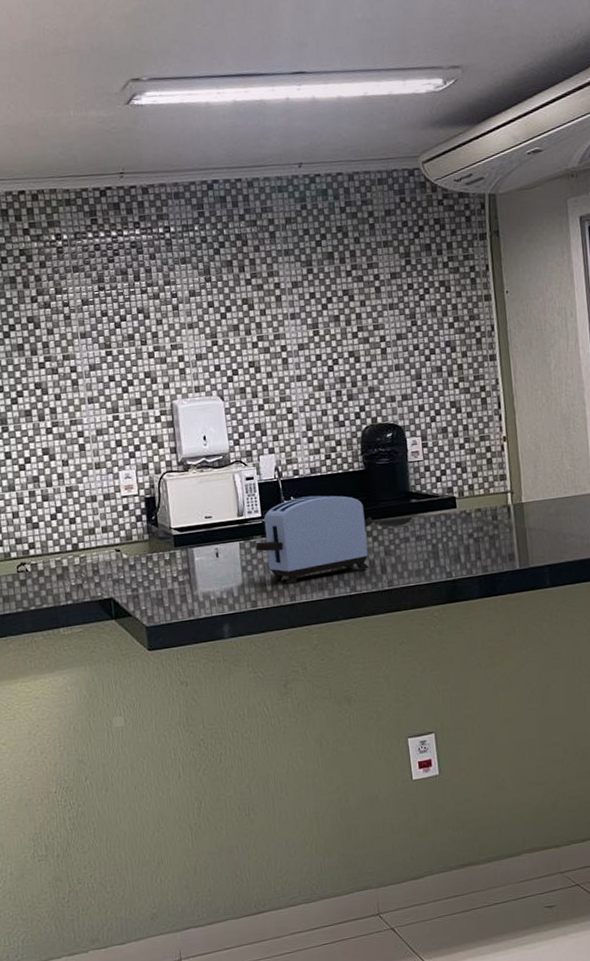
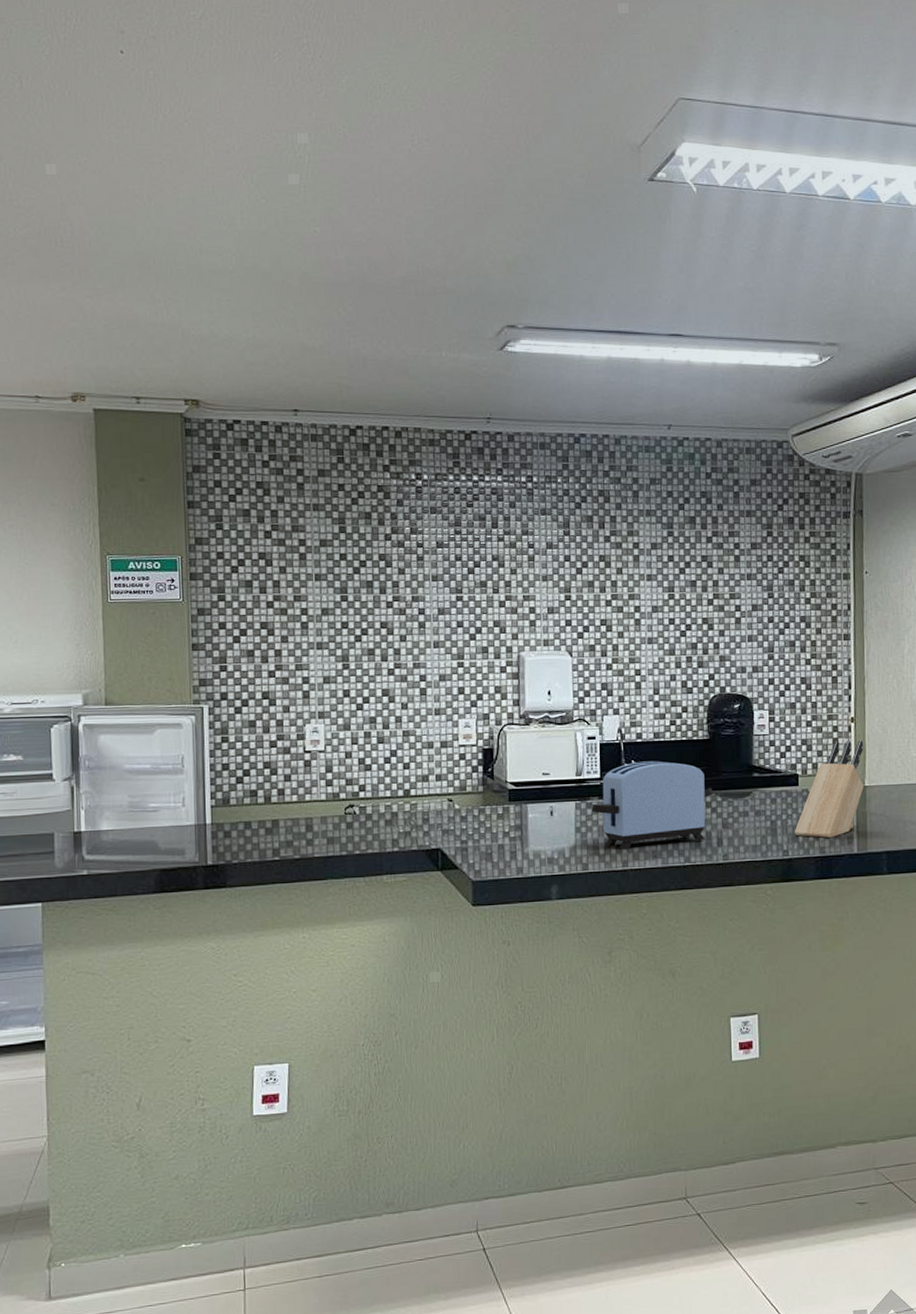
knife block: none [455,458,521,558] -> present [794,740,864,839]

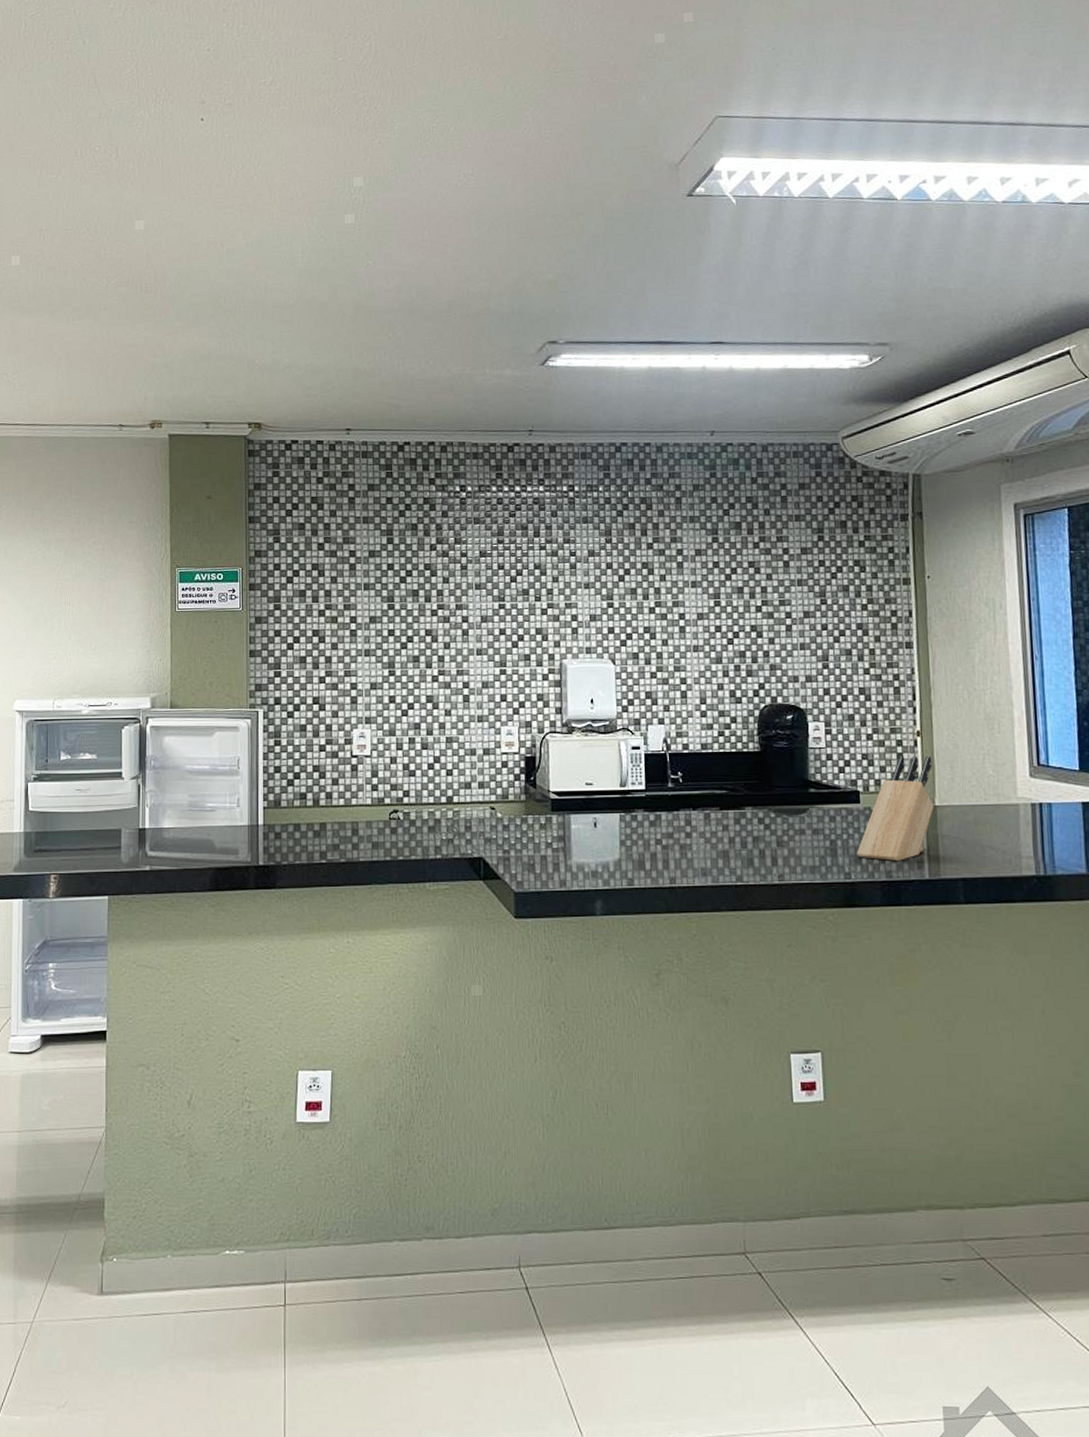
toaster: present [591,761,714,849] -> none [636,773,766,865]

